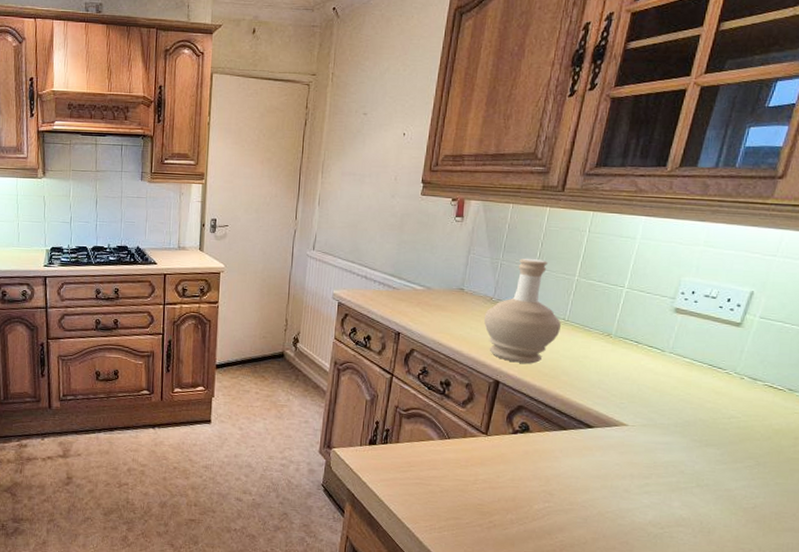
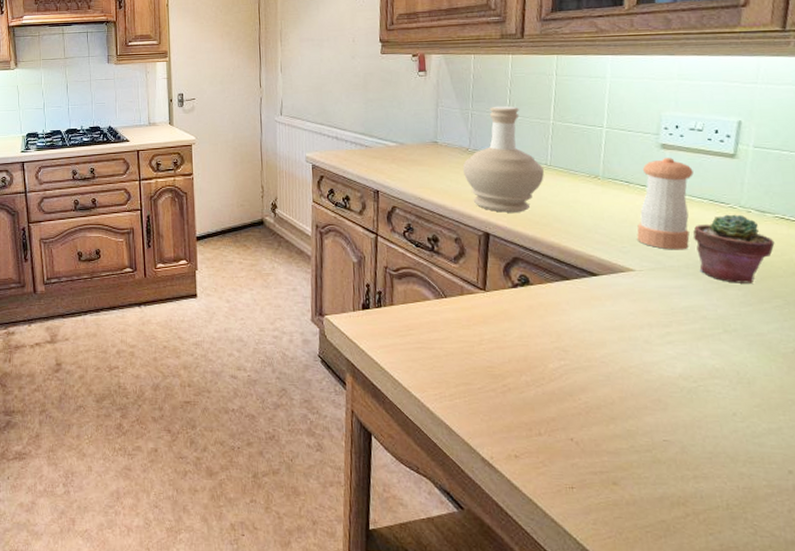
pepper shaker: none [636,322,700,410] -> present [637,158,694,250]
potted succulent: none [686,379,759,444] -> present [693,214,775,283]

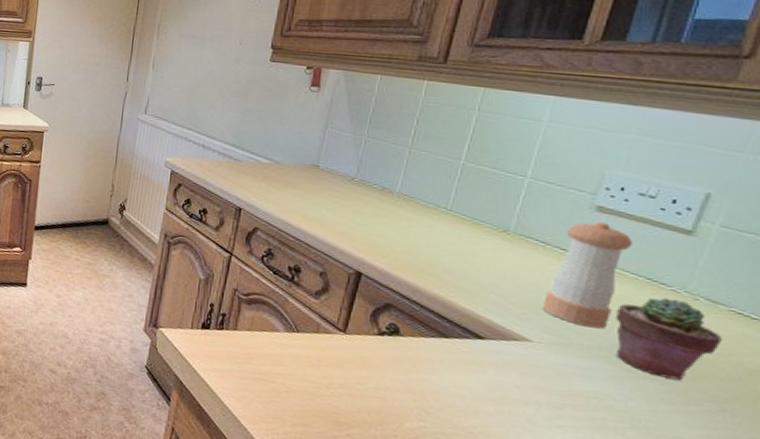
bottle: present [462,106,544,213] -> none [343,136,441,257]

